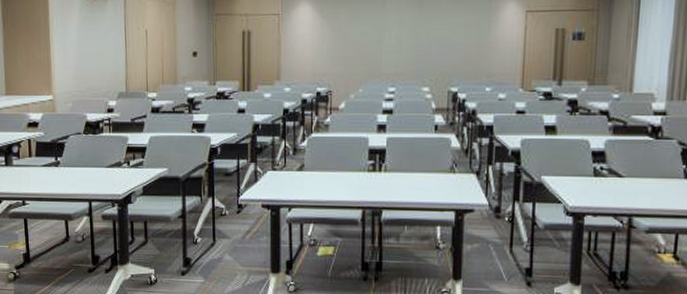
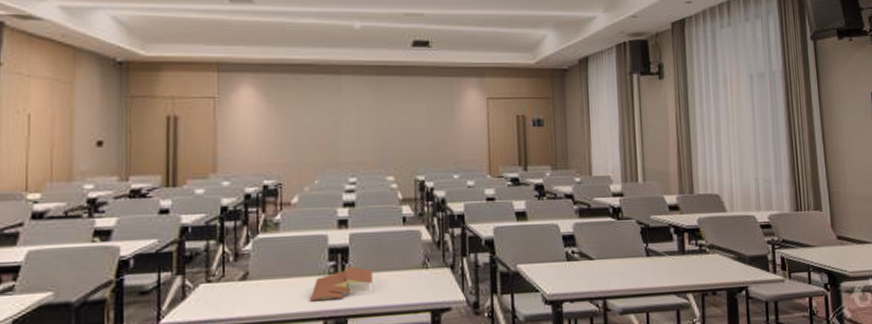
papers: none [353,165,405,193] -> present [311,265,373,302]

